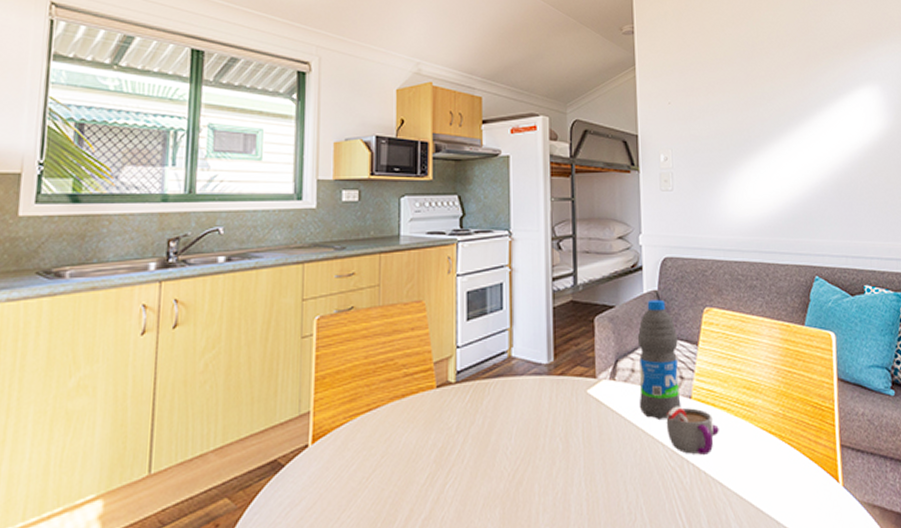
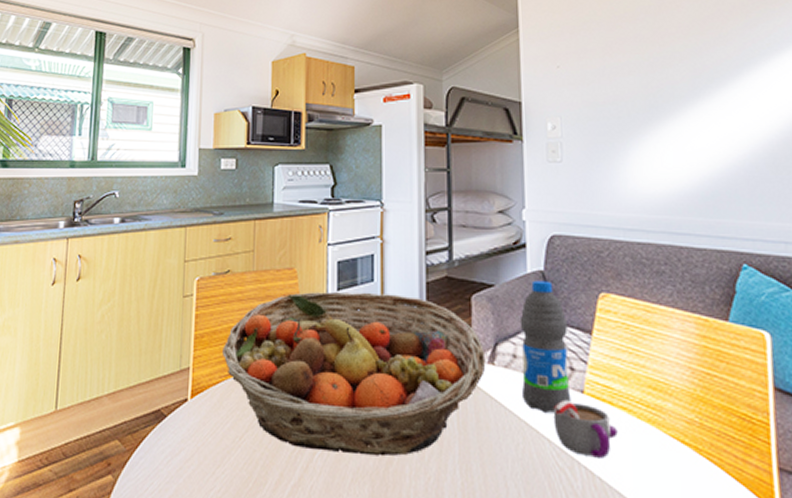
fruit basket: none [346,320,608,481] -> present [222,291,486,457]

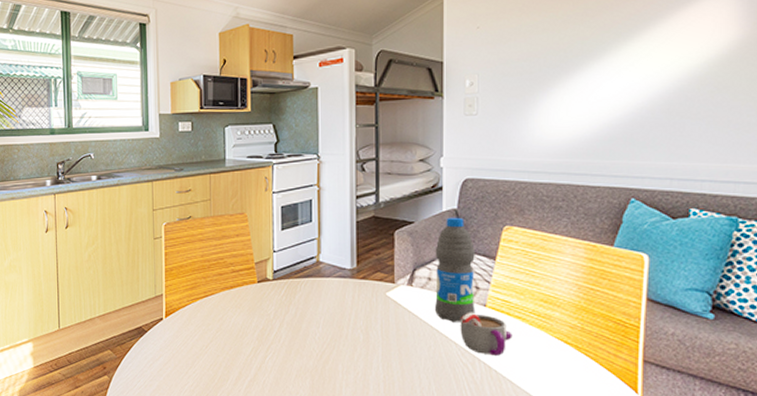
fruit basket: present [222,291,486,457] -> none [189,231,406,358]

